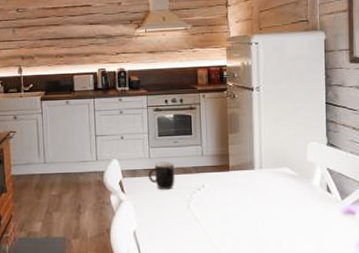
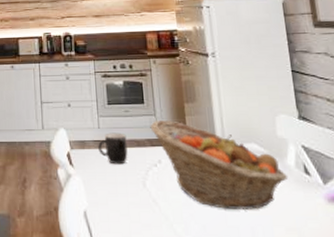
fruit basket: none [196,149,313,224] -> present [150,120,288,210]

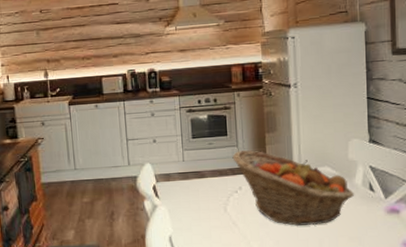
mug: present [98,132,128,165] -> none [183,164,211,194]

